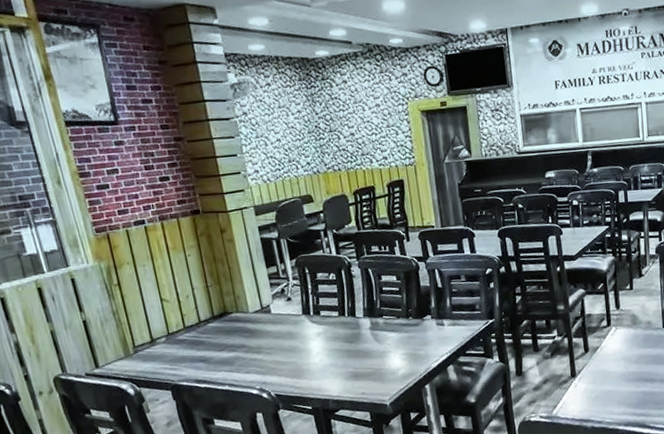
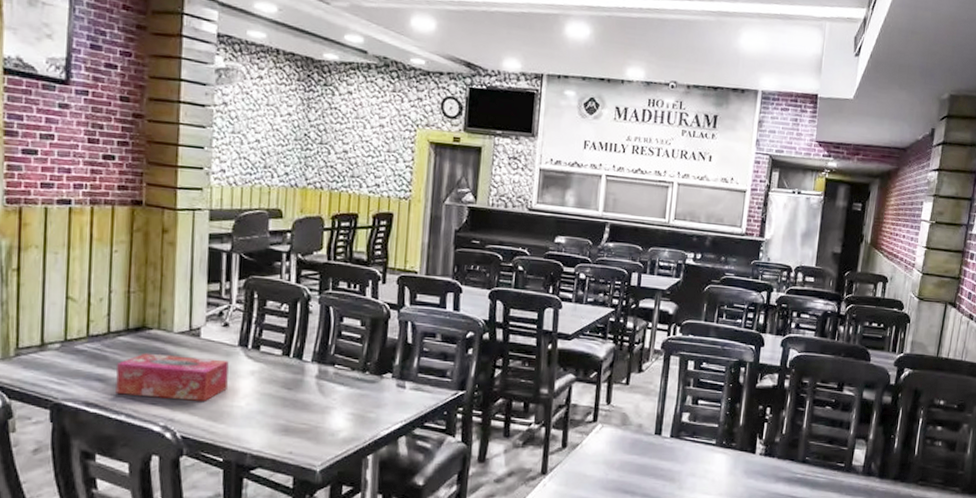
tissue box: none [212,328,302,370] -> present [116,353,229,401]

